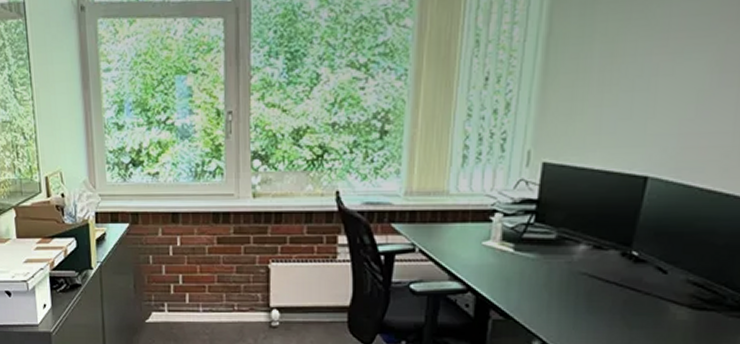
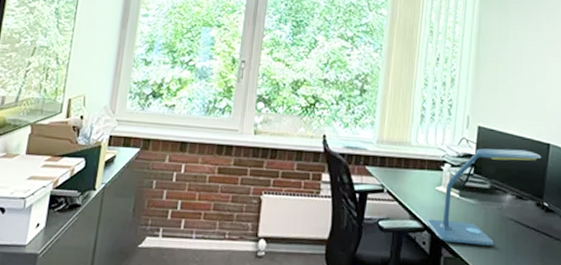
desk lamp: none [470,187,634,305] -> present [427,148,542,246]

